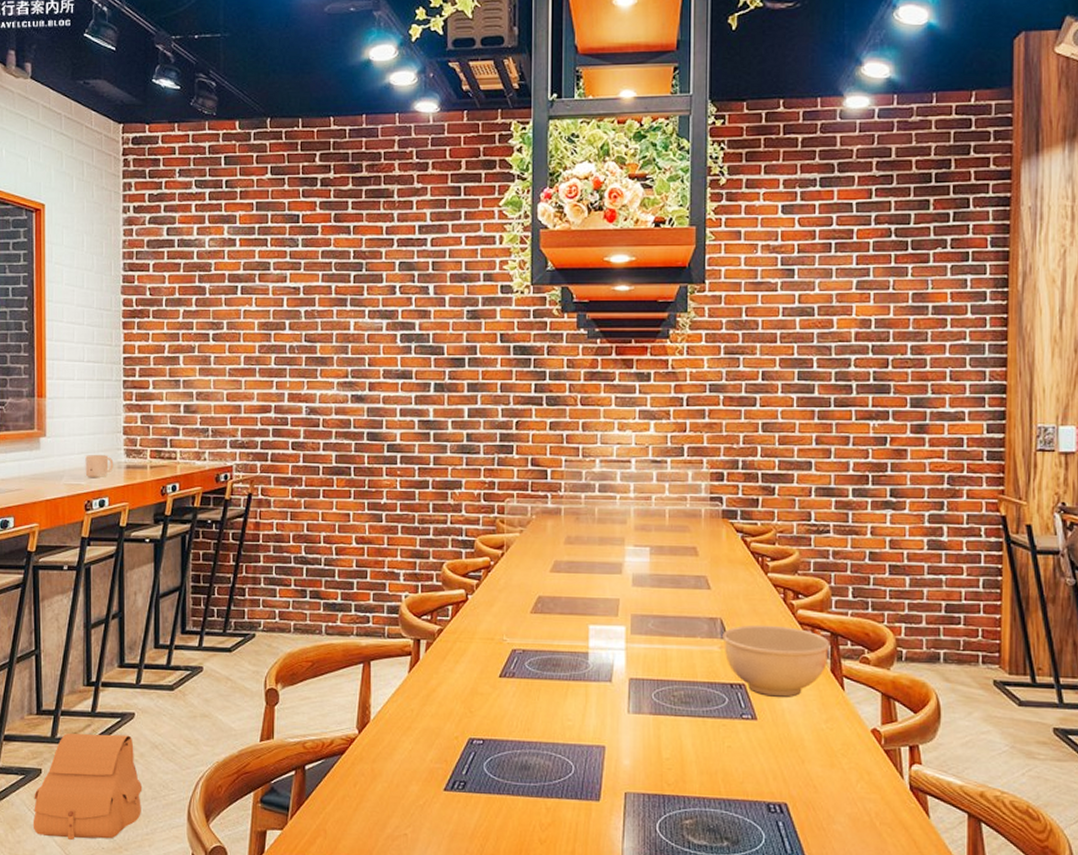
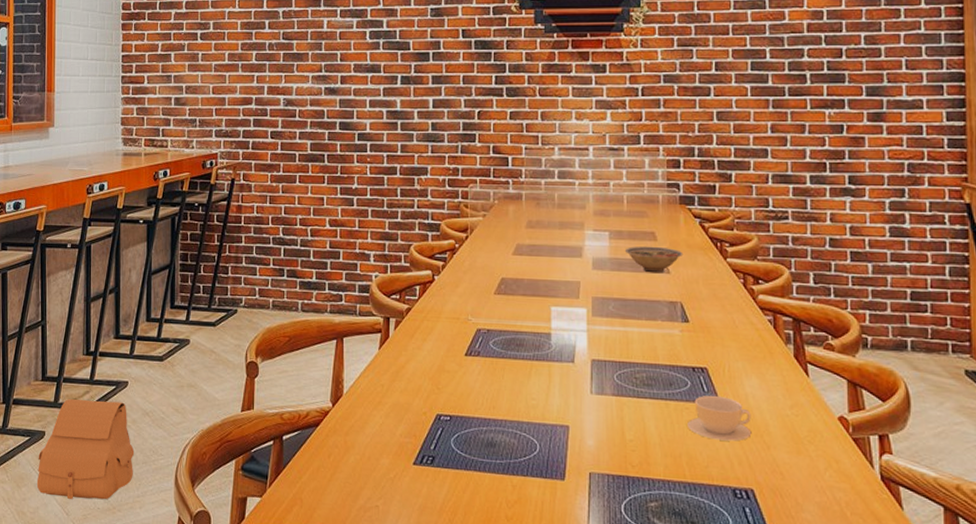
mug: present [85,454,114,477] -> none [87,142,113,164]
soup bowl: none [665,561,725,589] -> present [624,246,683,274]
soup bowl: present [722,625,831,698] -> none [683,309,793,383]
teacup: none [724,711,787,757] -> present [687,395,752,441]

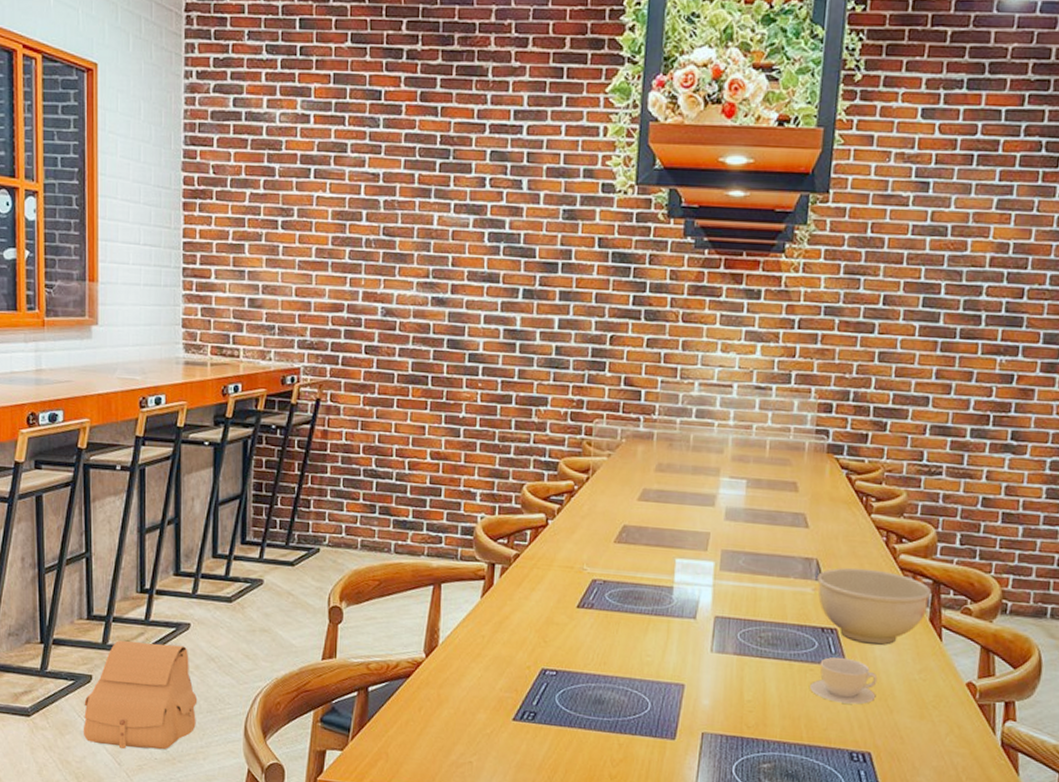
soup bowl: present [624,246,683,274] -> none [761,496,825,528]
soup bowl: none [683,309,793,383] -> present [817,568,932,646]

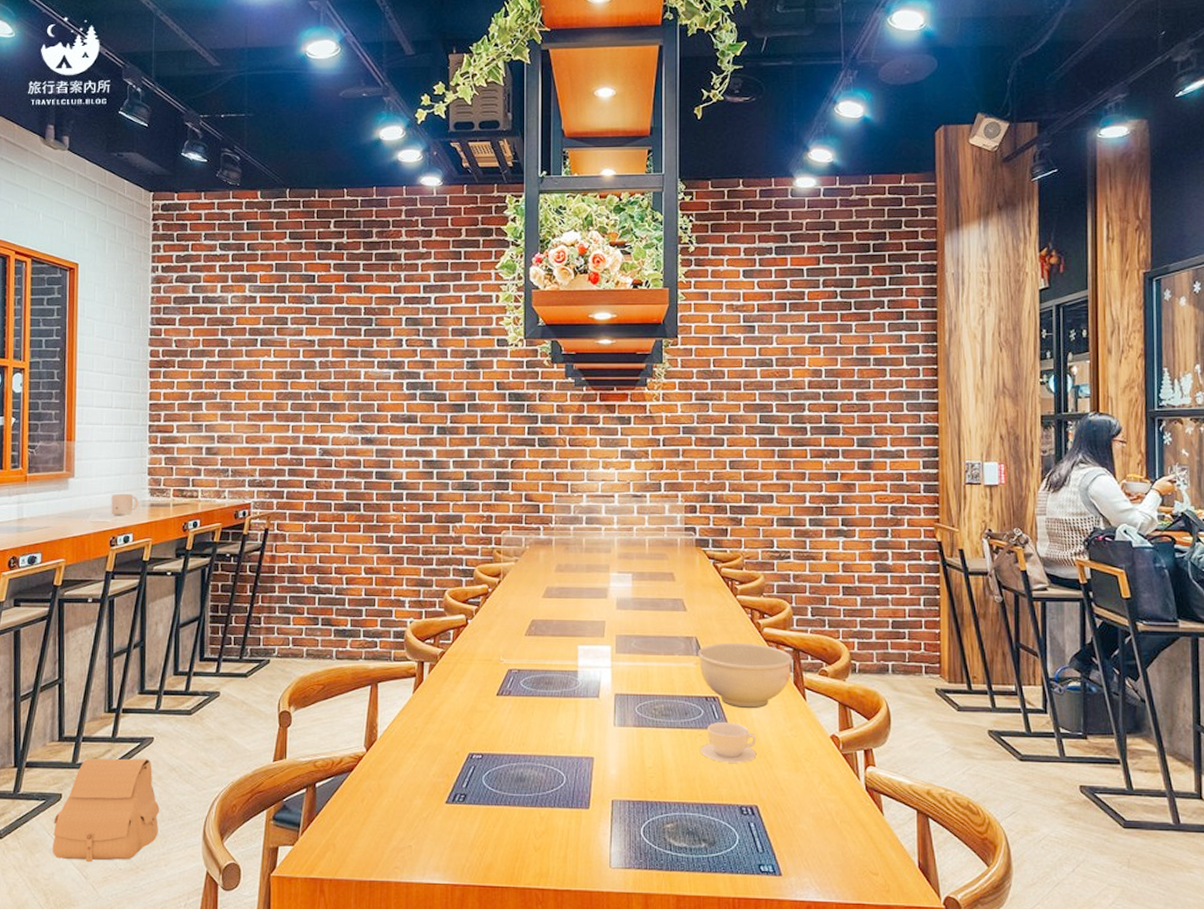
mug: none [140,347,171,373] -> present [111,493,138,515]

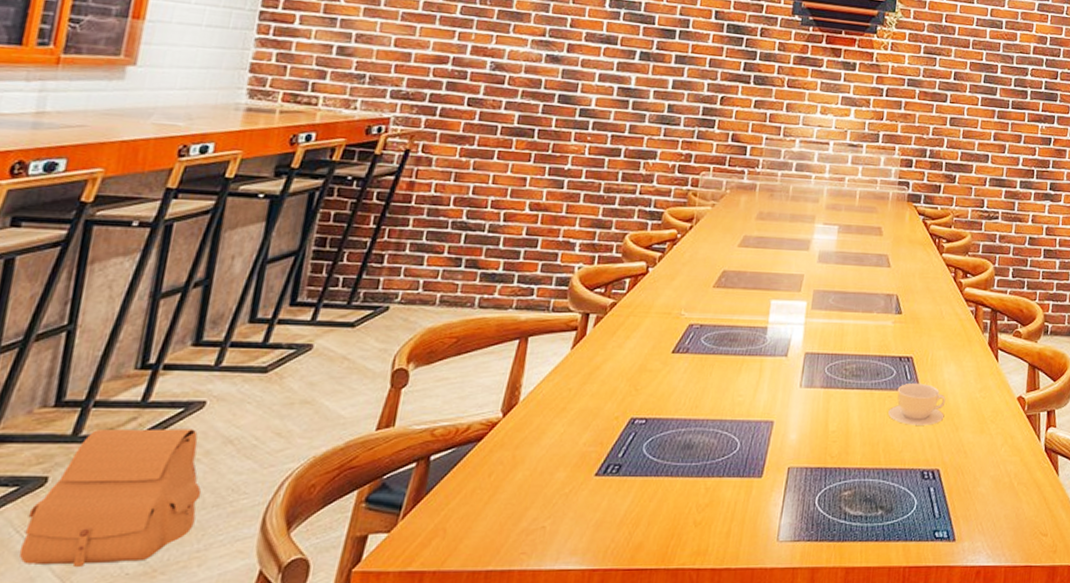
mug: present [111,493,138,515] -> none [186,91,230,120]
soup bowl: present [698,642,793,709] -> none [896,301,990,370]

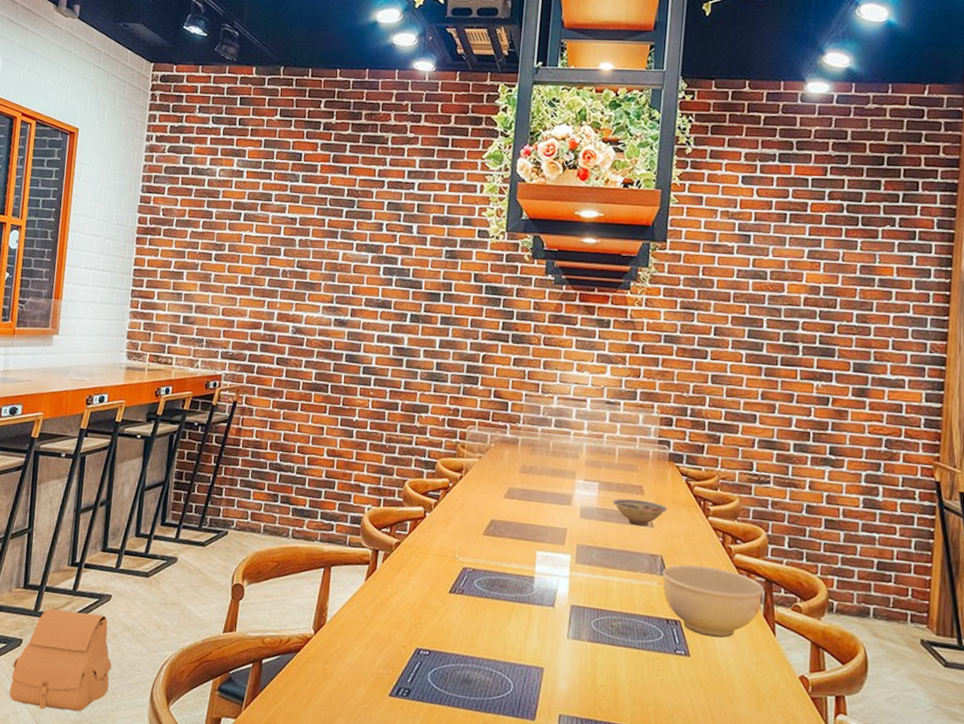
soup bowl: none [851,240,905,267] -> present [612,498,668,527]
teacup: present [888,382,946,425] -> none [657,647,718,694]
soup bowl: none [896,301,990,370] -> present [662,564,765,638]

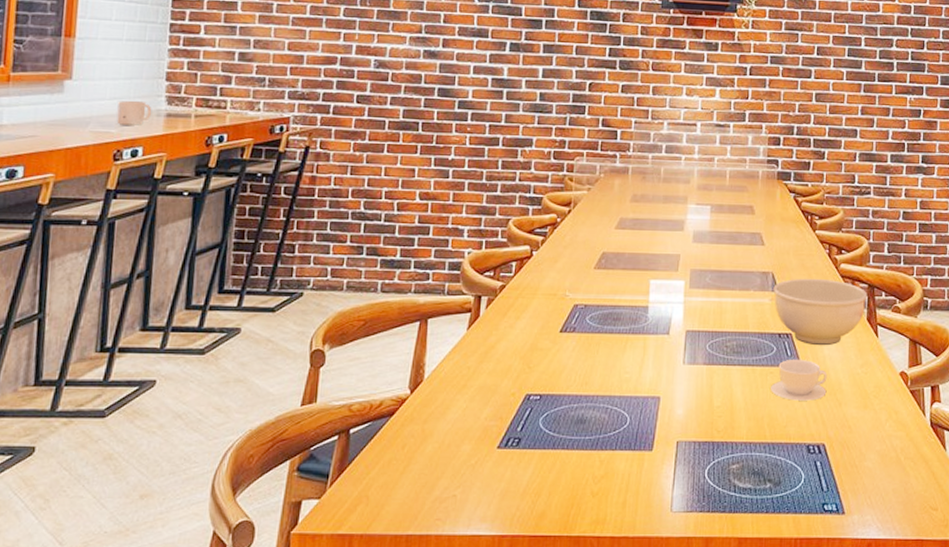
satchel: present [9,608,112,712] -> none [18,404,160,525]
mug: none [89,354,116,376] -> present [117,100,152,126]
soup bowl: present [612,498,668,527] -> none [724,219,778,245]
teacup: none [657,647,718,694] -> present [771,359,828,401]

